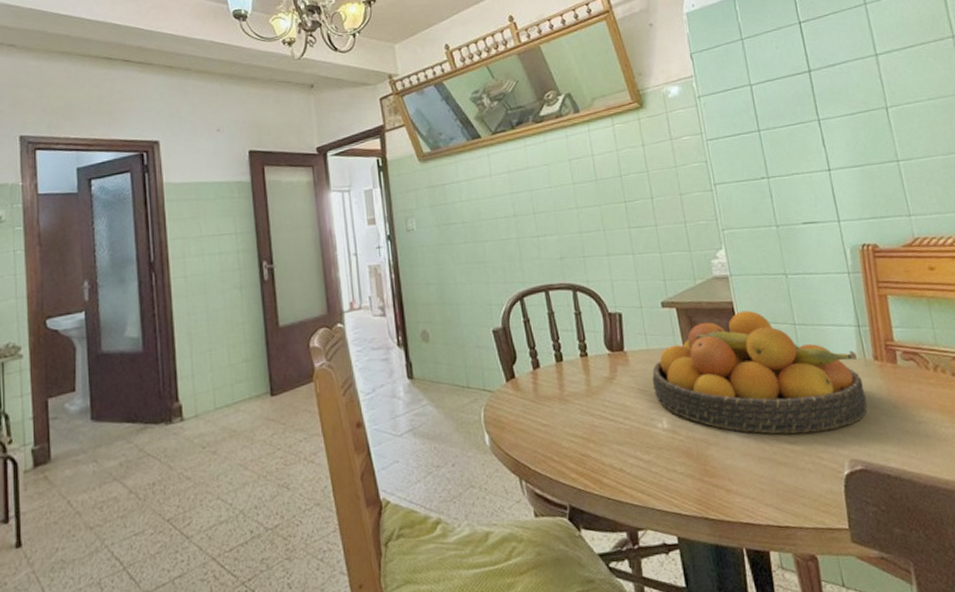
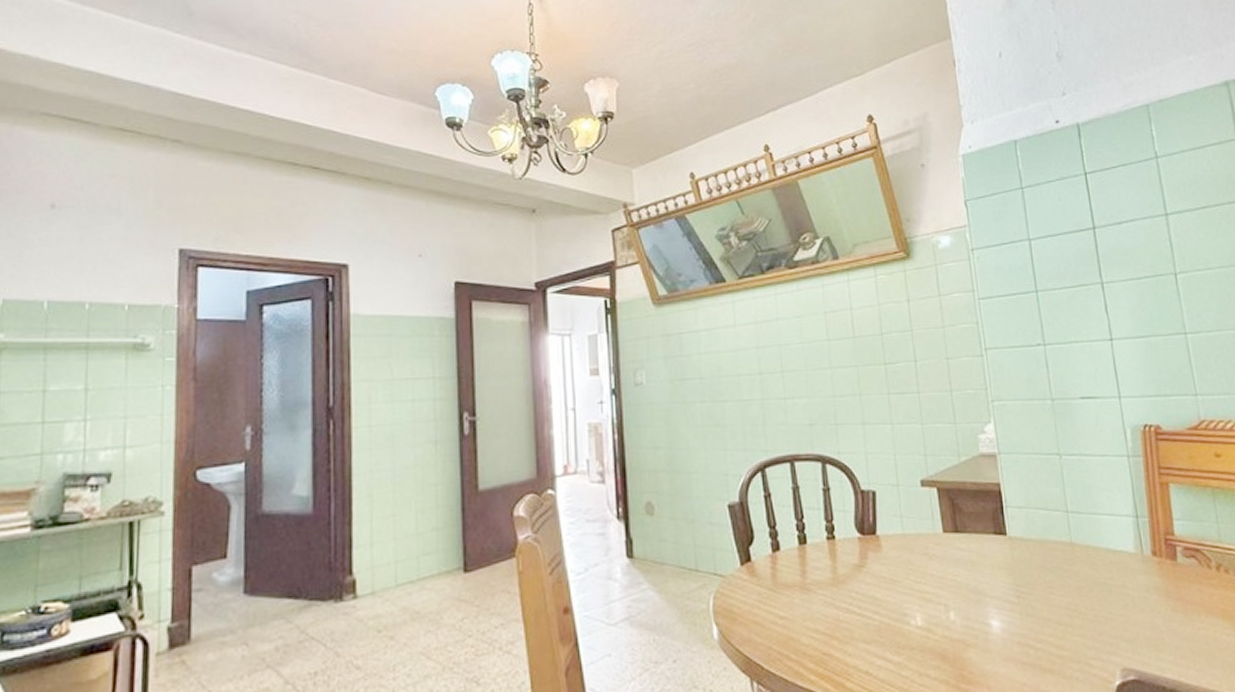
fruit bowl: present [652,310,867,435] -> none [906,494,1143,638]

